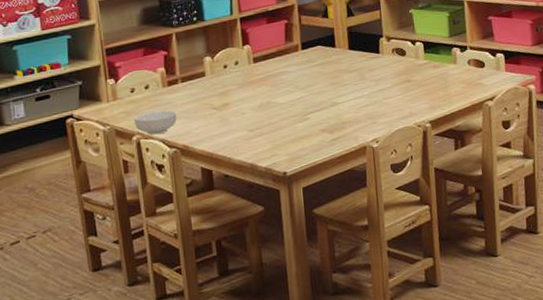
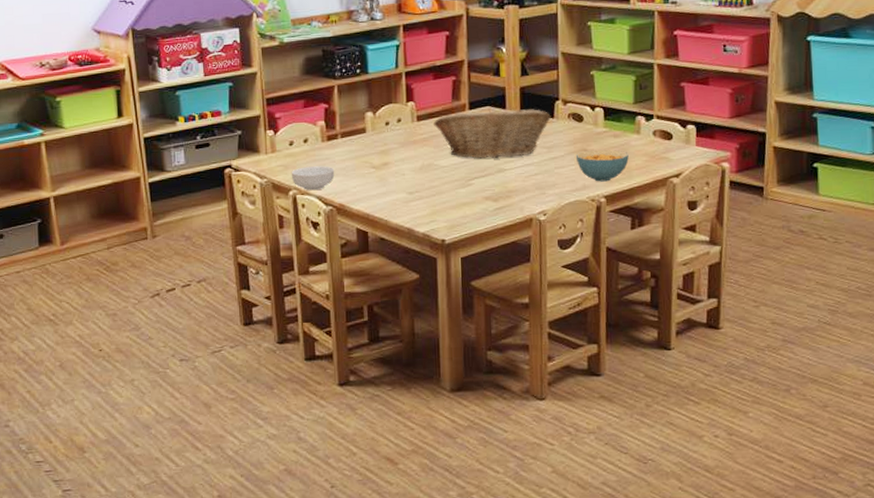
fruit basket: none [269,46,377,95] -> present [434,109,551,159]
cereal bowl: none [401,79,449,109] -> present [575,149,629,182]

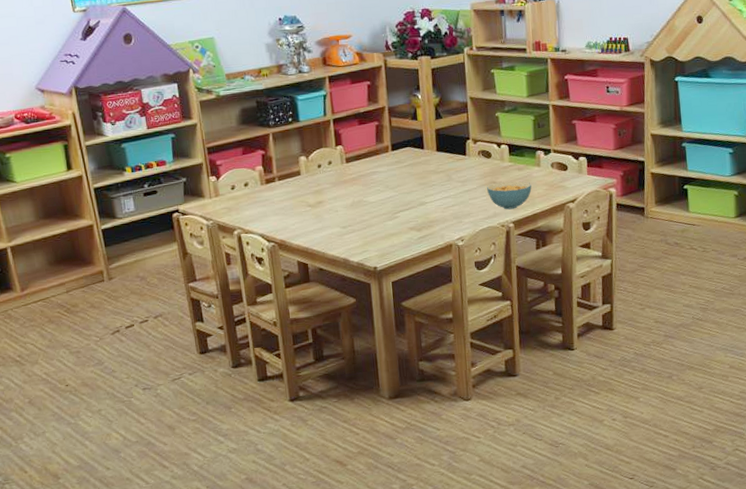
cereal bowl: present [291,166,335,191] -> none [234,206,275,230]
fruit basket: present [434,109,551,159] -> none [361,148,464,194]

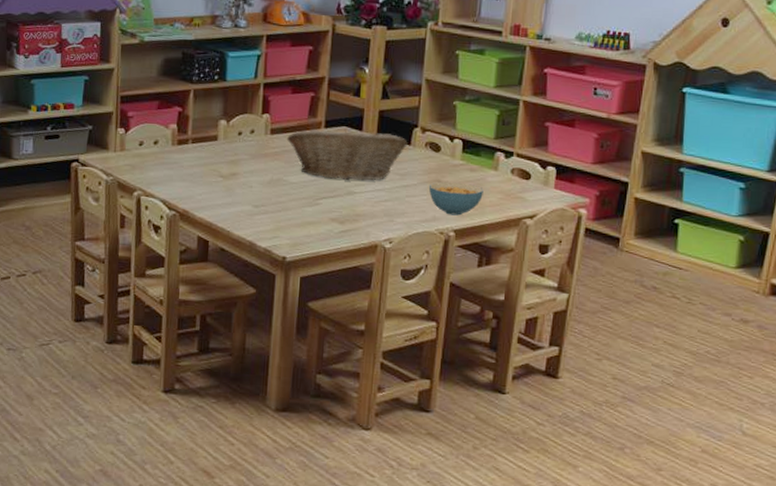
fruit basket: none [361,148,464,194] -> present [287,129,408,181]

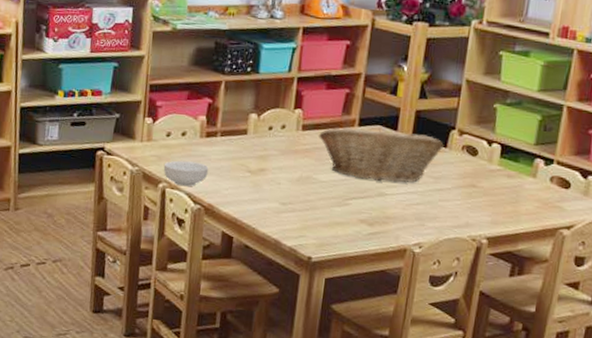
cereal bowl: none [137,168,182,194] -> present [163,160,209,187]
cereal bowl: present [428,181,483,216] -> none [463,187,520,223]

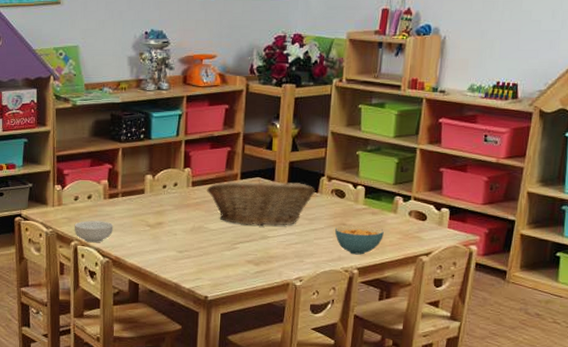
cereal bowl: none [463,187,520,223] -> present [334,224,384,255]

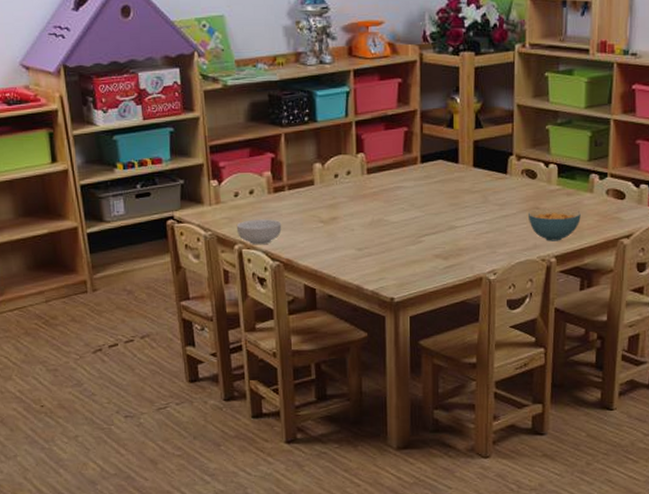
fruit basket: present [207,179,315,226] -> none [384,162,504,215]

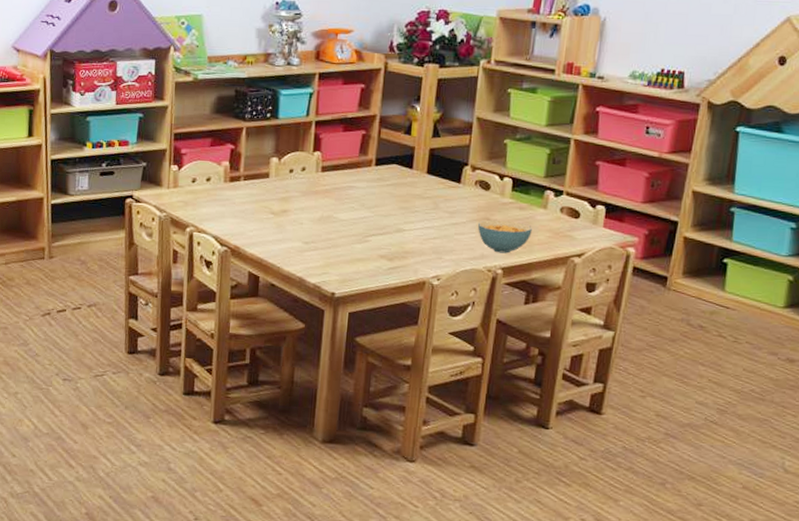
cereal bowl: present [236,219,282,245] -> none [190,205,234,230]

